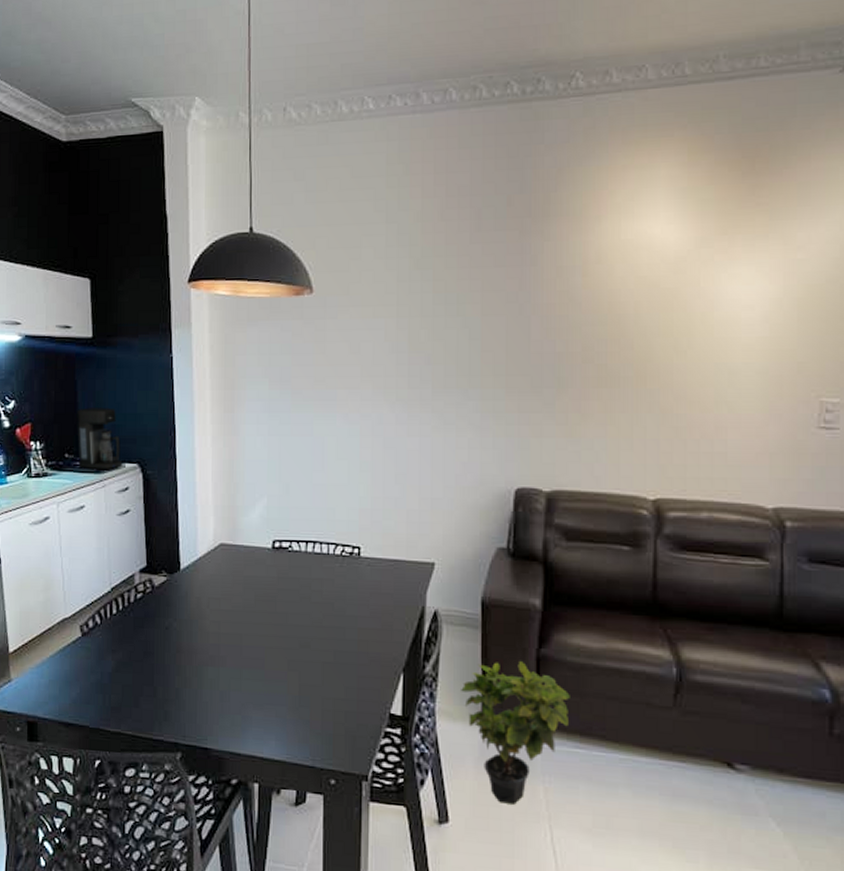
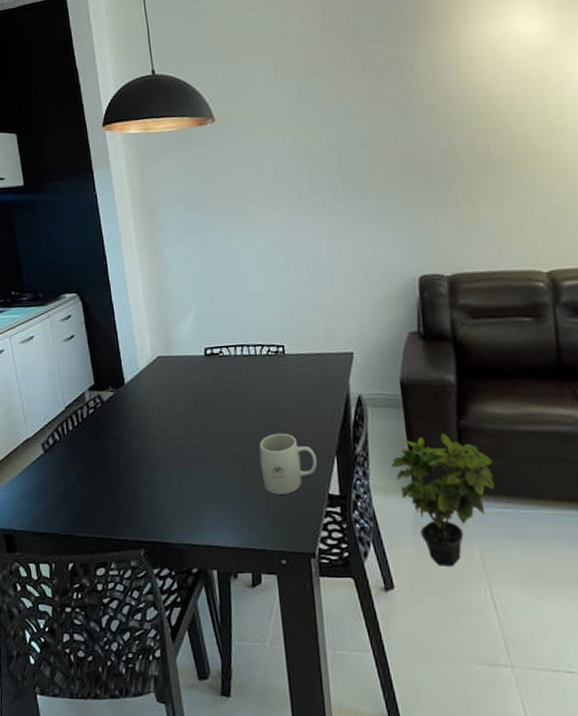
coffee maker: present [77,408,122,470] -> none [18,246,62,304]
mug: none [319,641,382,709] -> present [259,433,318,495]

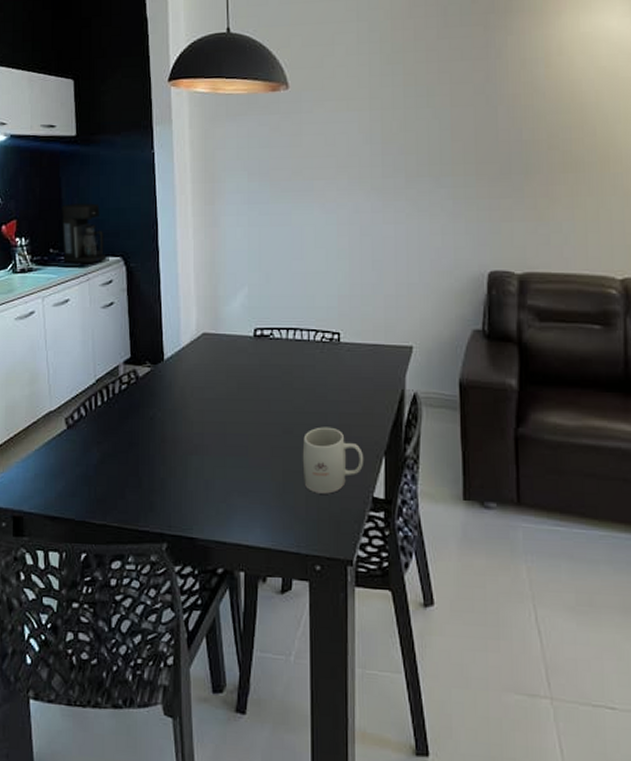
coffee maker: none [18,246,62,304] -> present [61,203,105,264]
potted plant: present [391,434,494,566] -> none [442,441,549,585]

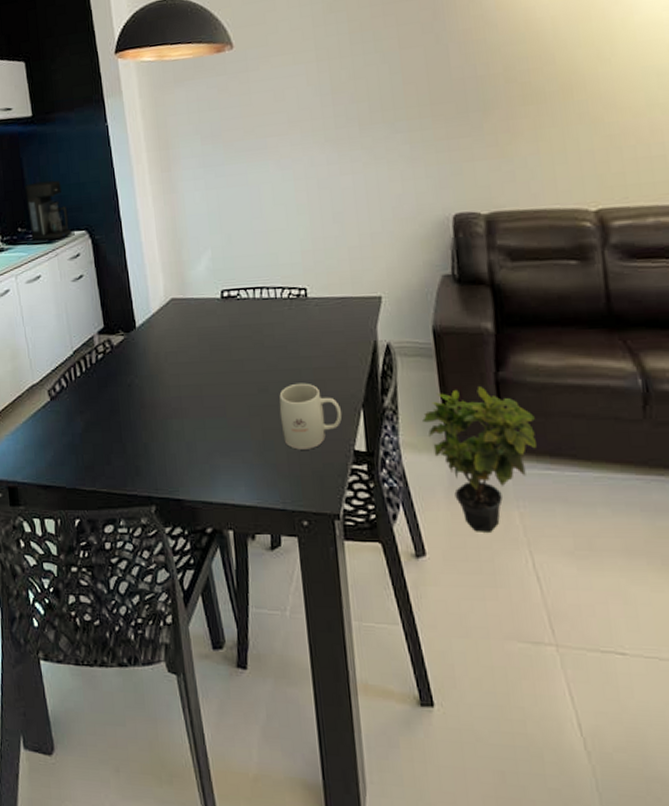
potted plant: none [442,441,549,585] -> present [422,387,537,532]

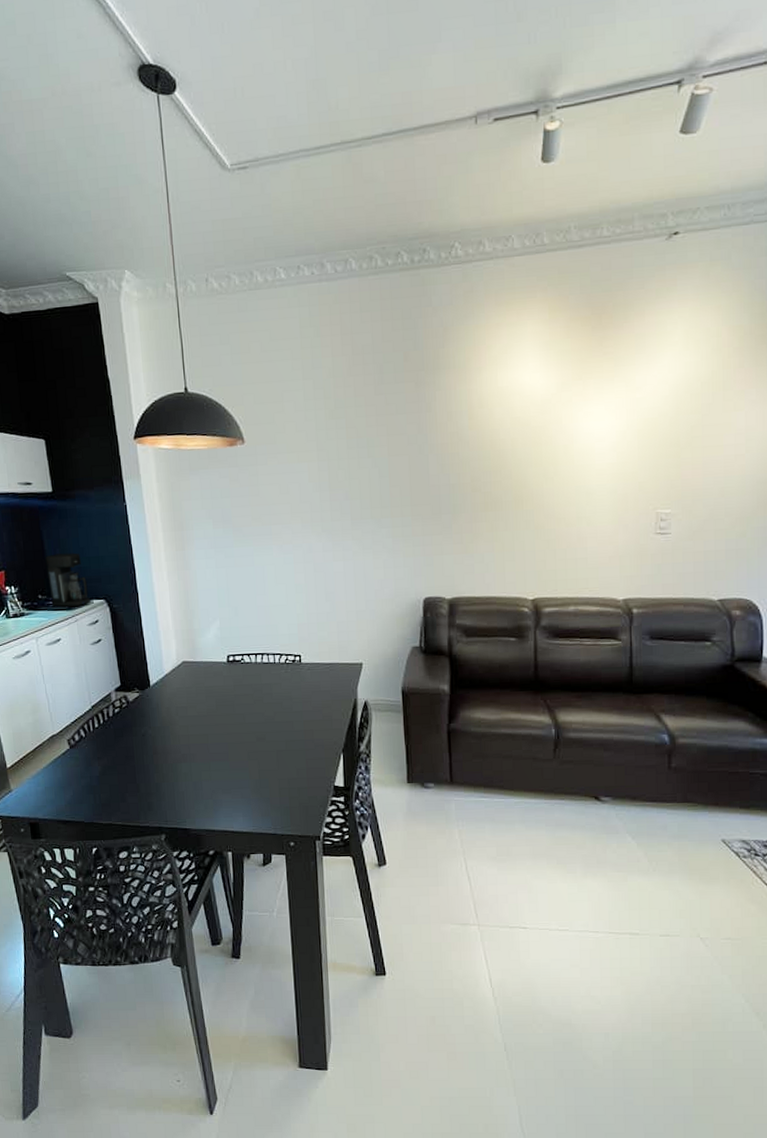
mug: present [279,383,343,450] -> none [274,732,326,786]
potted plant: present [422,387,537,532] -> none [390,735,475,846]

